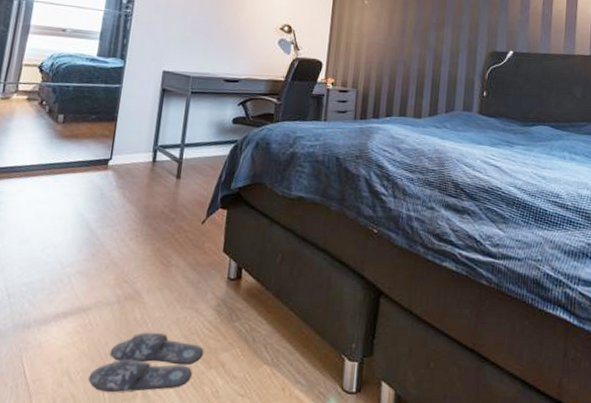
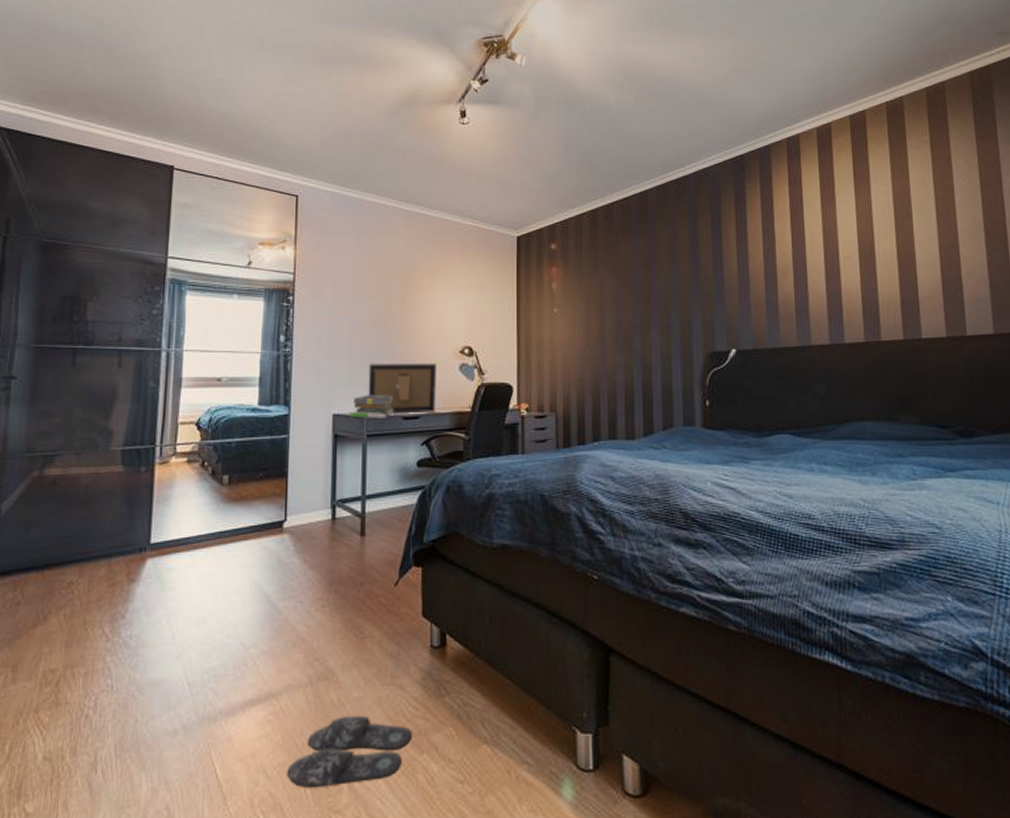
books: none [177,57,218,79] -> present [349,394,394,418]
picture frame: none [196,31,259,78] -> present [368,363,436,414]

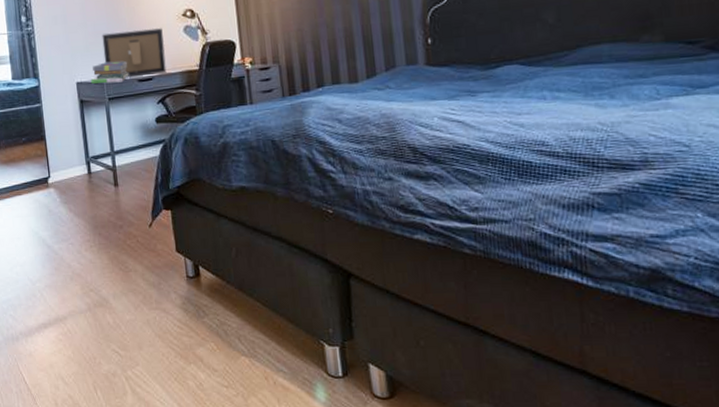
slippers: present [287,715,412,787] -> none [80,334,180,391]

